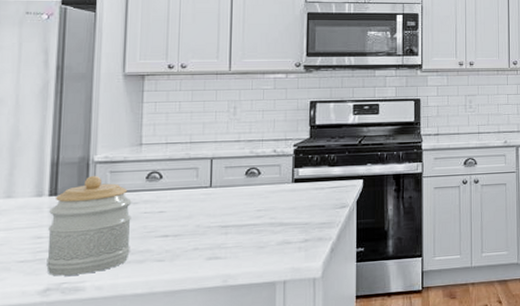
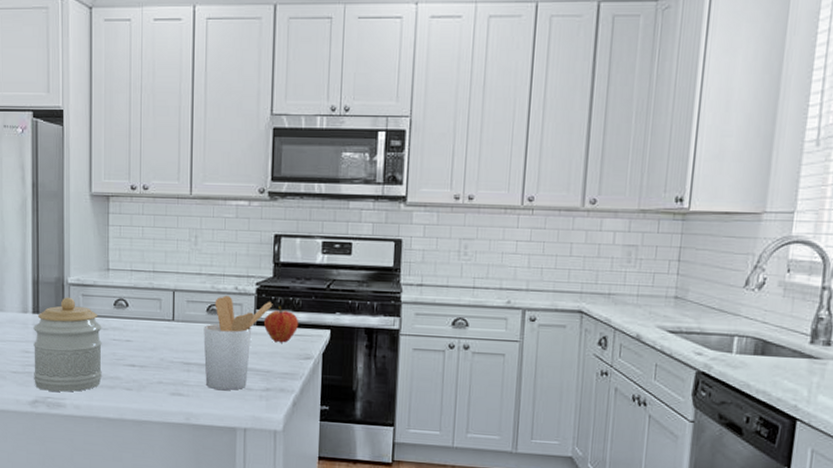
utensil holder: none [242,158,310,247] -> present [203,296,273,390]
fruit: none [302,164,334,196] -> present [264,307,298,343]

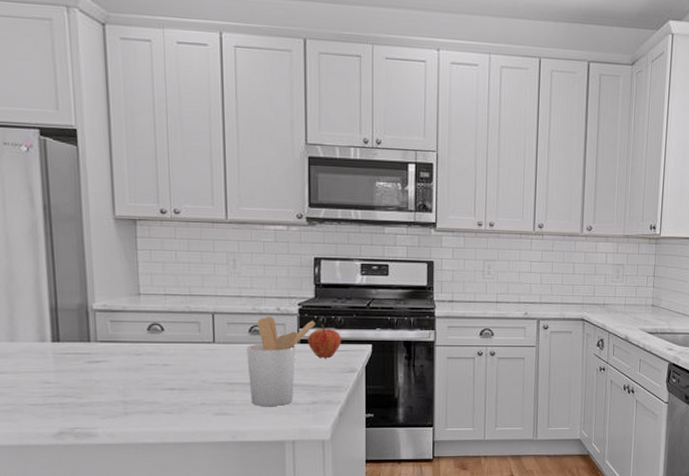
jar: present [33,297,102,392] -> none [54,323,138,421]

